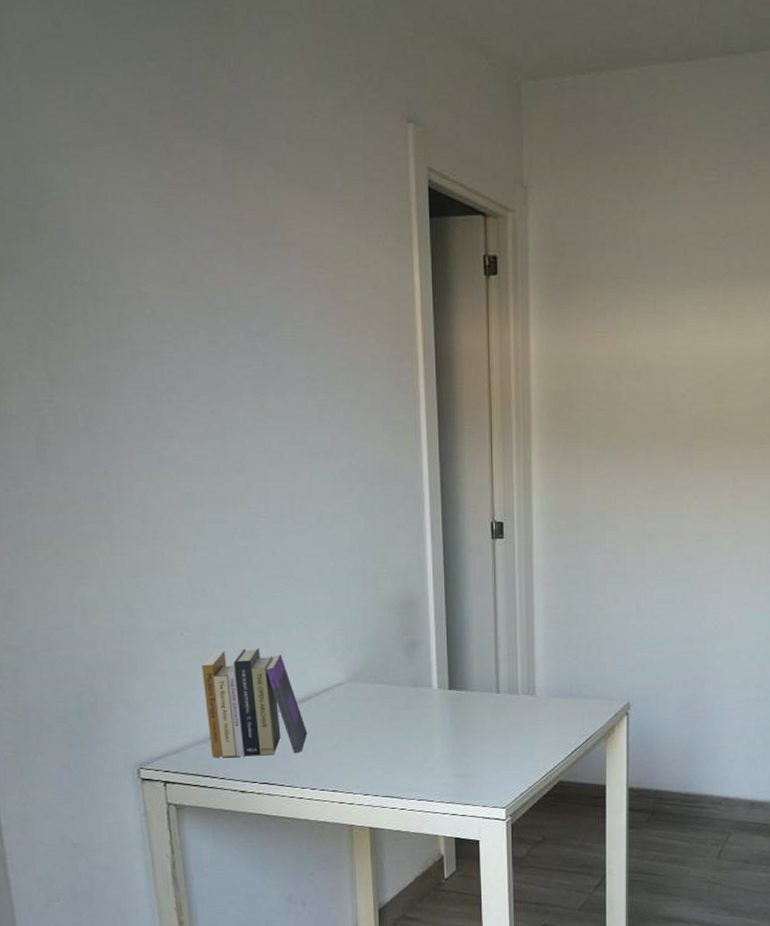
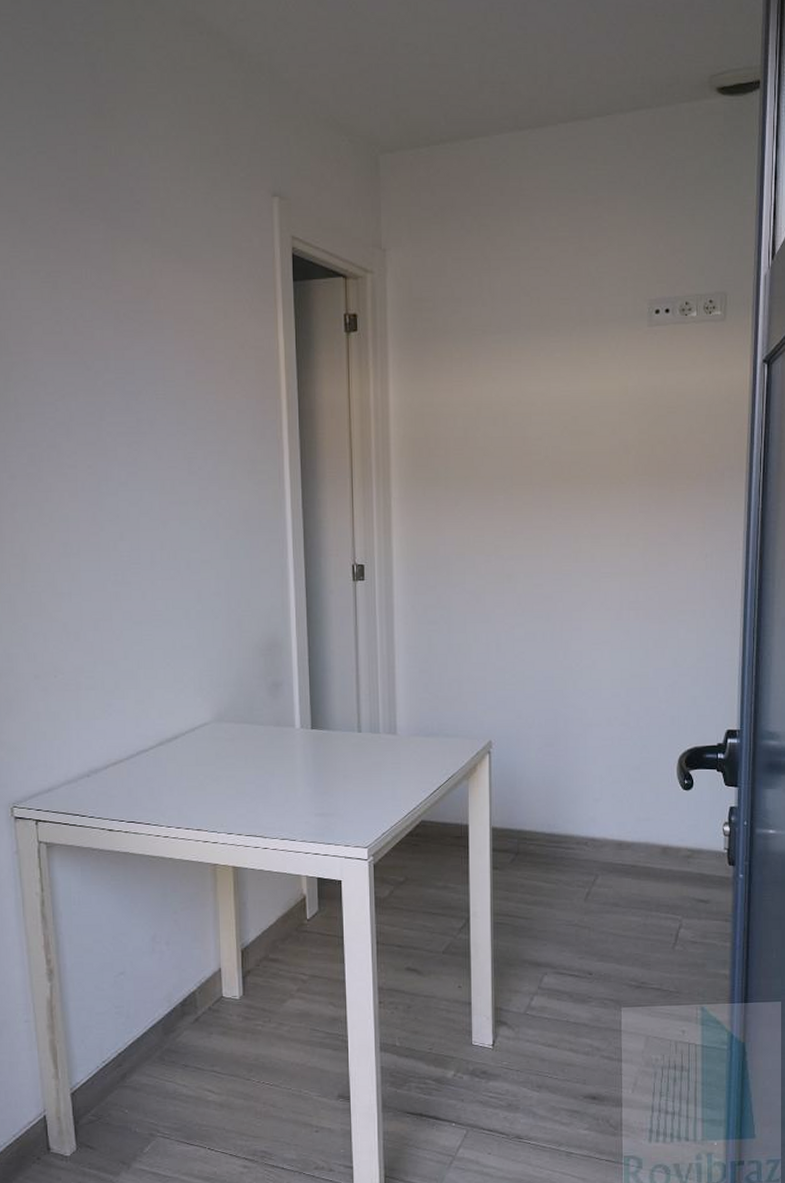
books: present [202,648,308,758] -> none [74,690,174,797]

